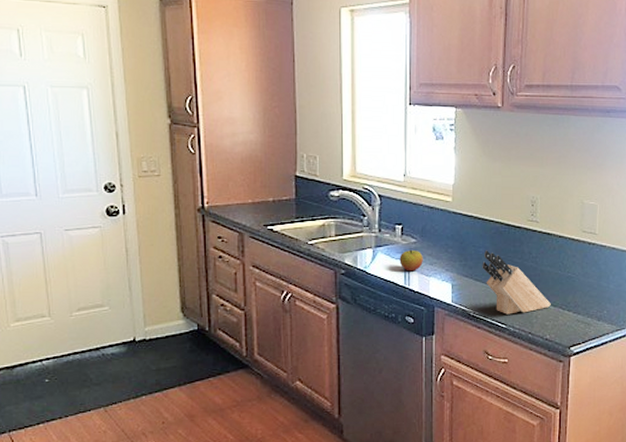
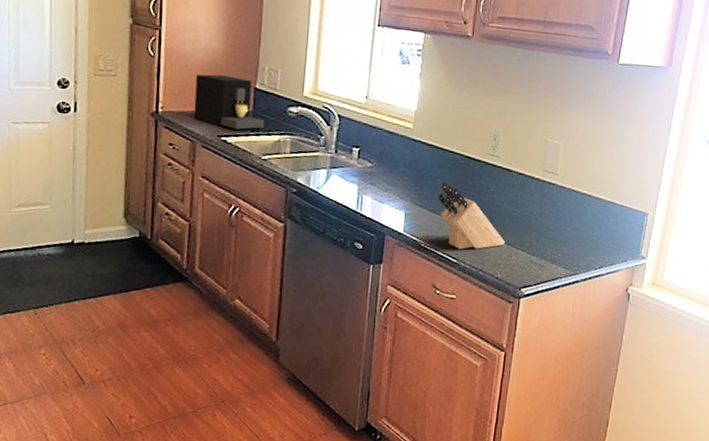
coffee maker: none [238,166,308,217] -> present [193,74,264,130]
apple: present [399,249,423,272] -> none [353,173,378,197]

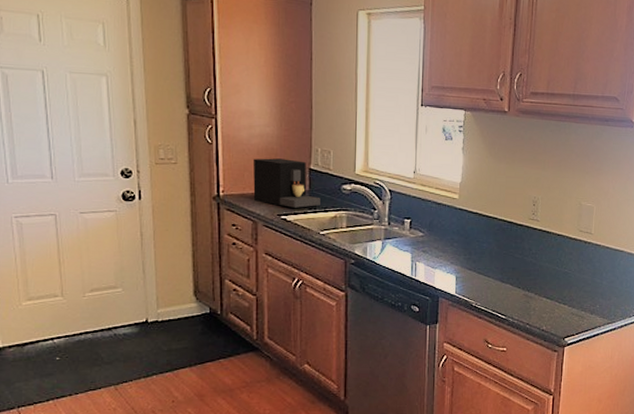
knife block: present [438,181,505,249] -> none [485,245,548,306]

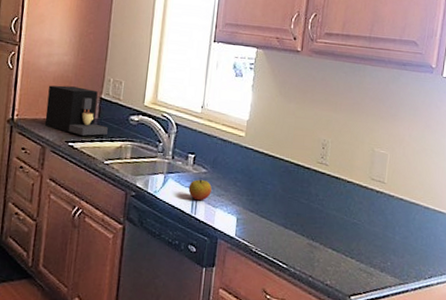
apple: none [407,242,430,263] -> present [188,179,212,201]

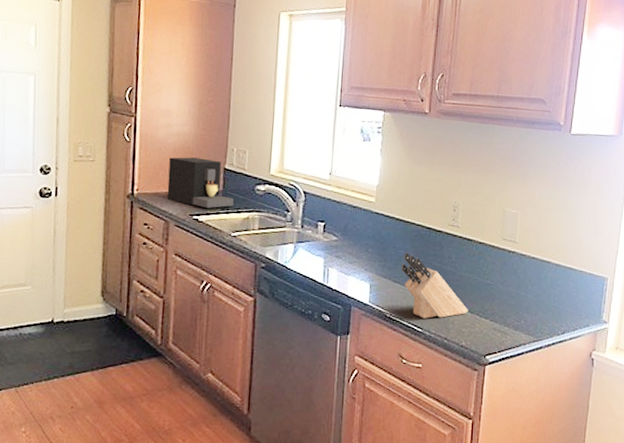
apple: present [188,179,212,201] -> none [319,247,343,269]
knife block: none [268,187,334,255] -> present [401,252,468,318]

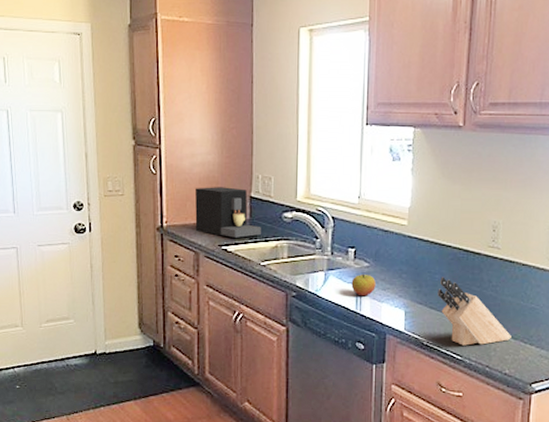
apple: none [319,247,343,269] -> present [351,273,376,297]

